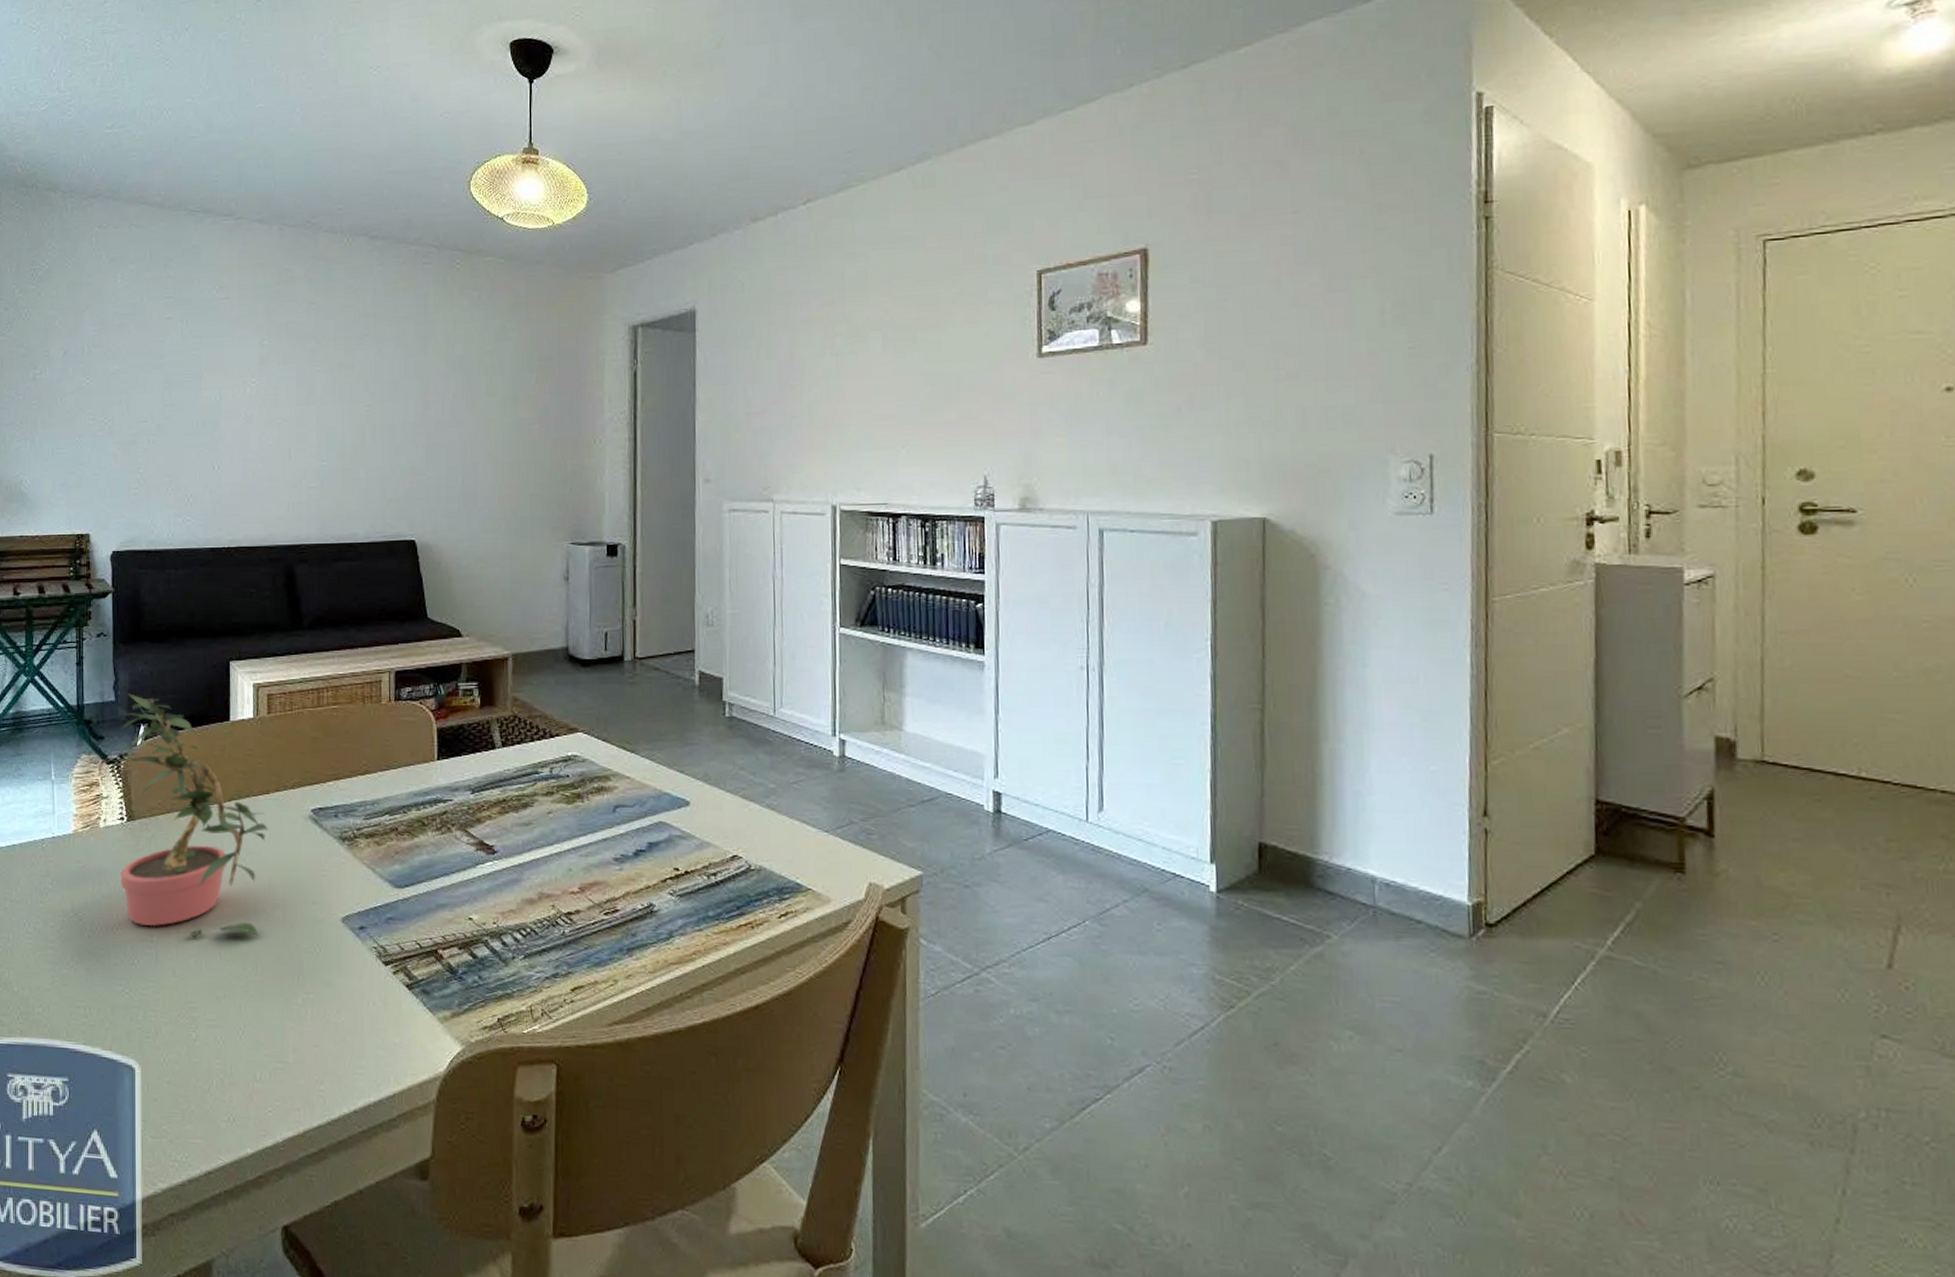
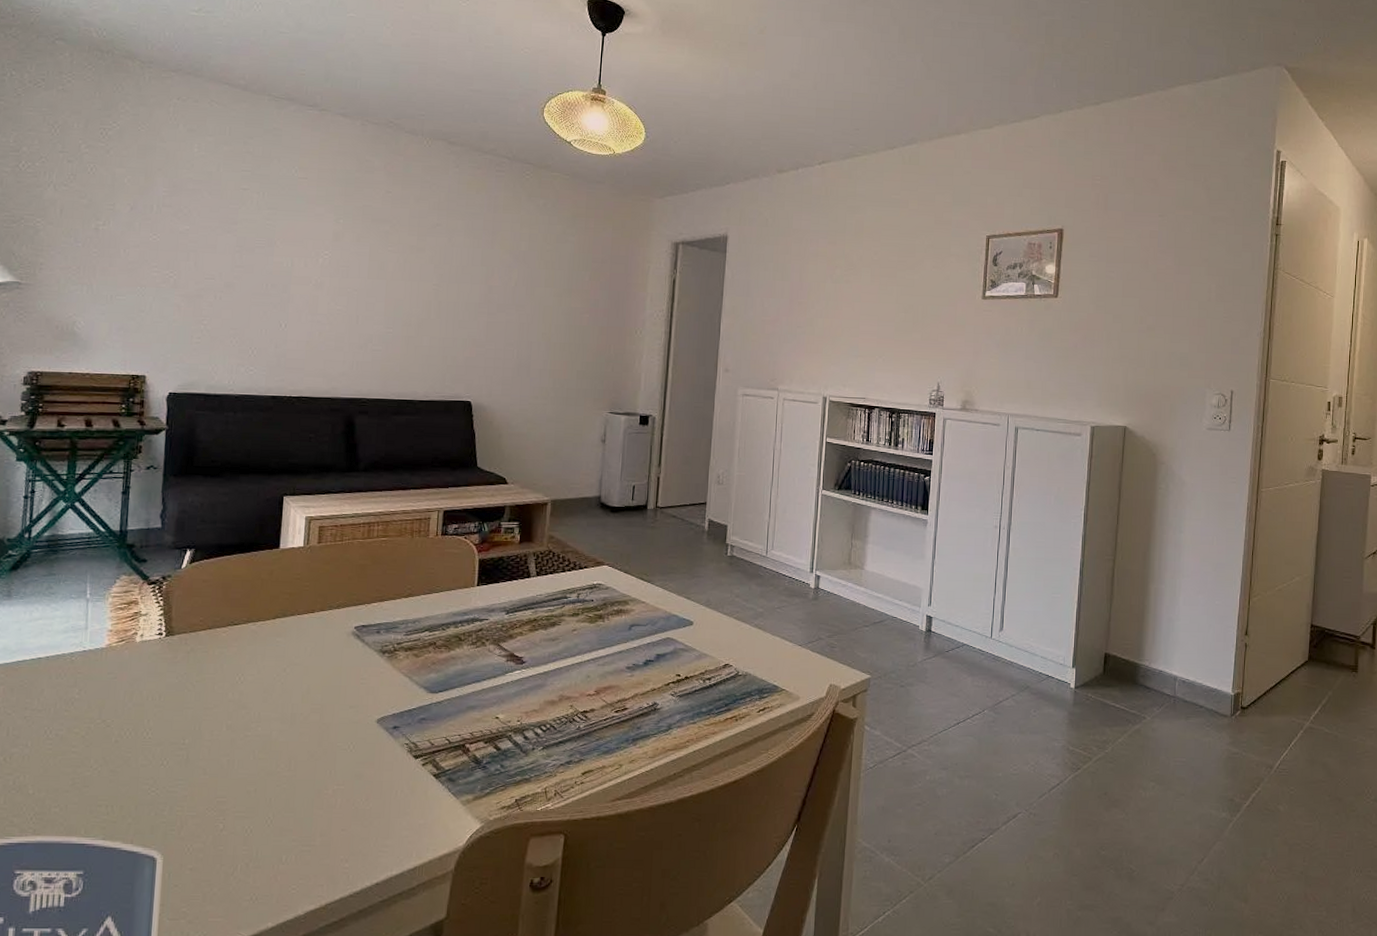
potted plant: present [120,693,269,937] -> none [154,521,311,739]

